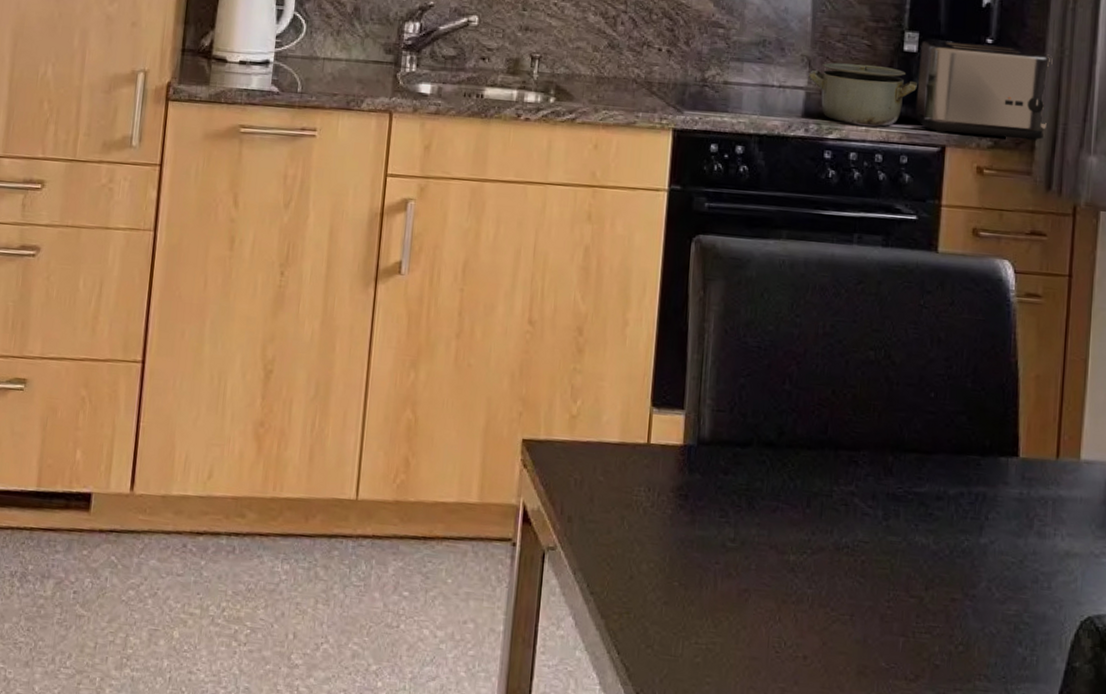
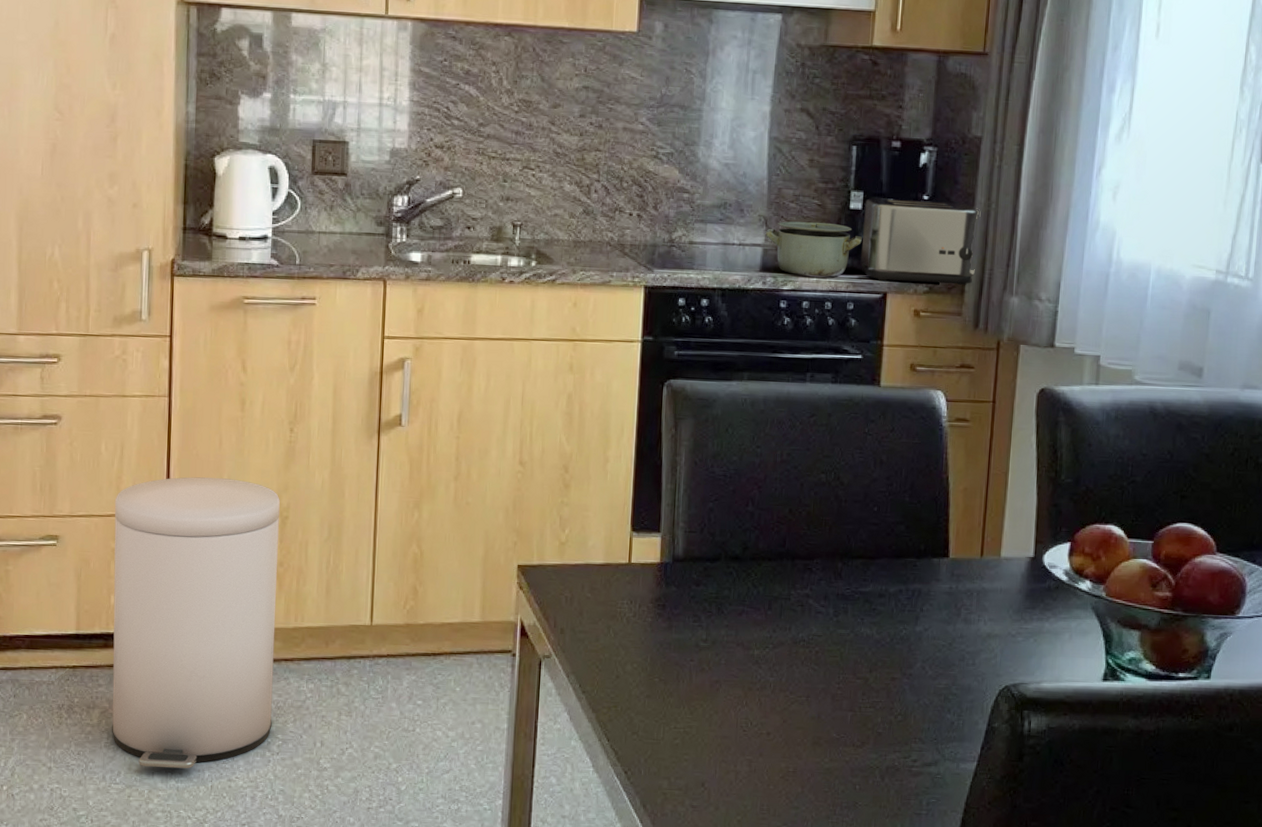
pedal bin: none [65,320,265,656] -> present [111,477,280,769]

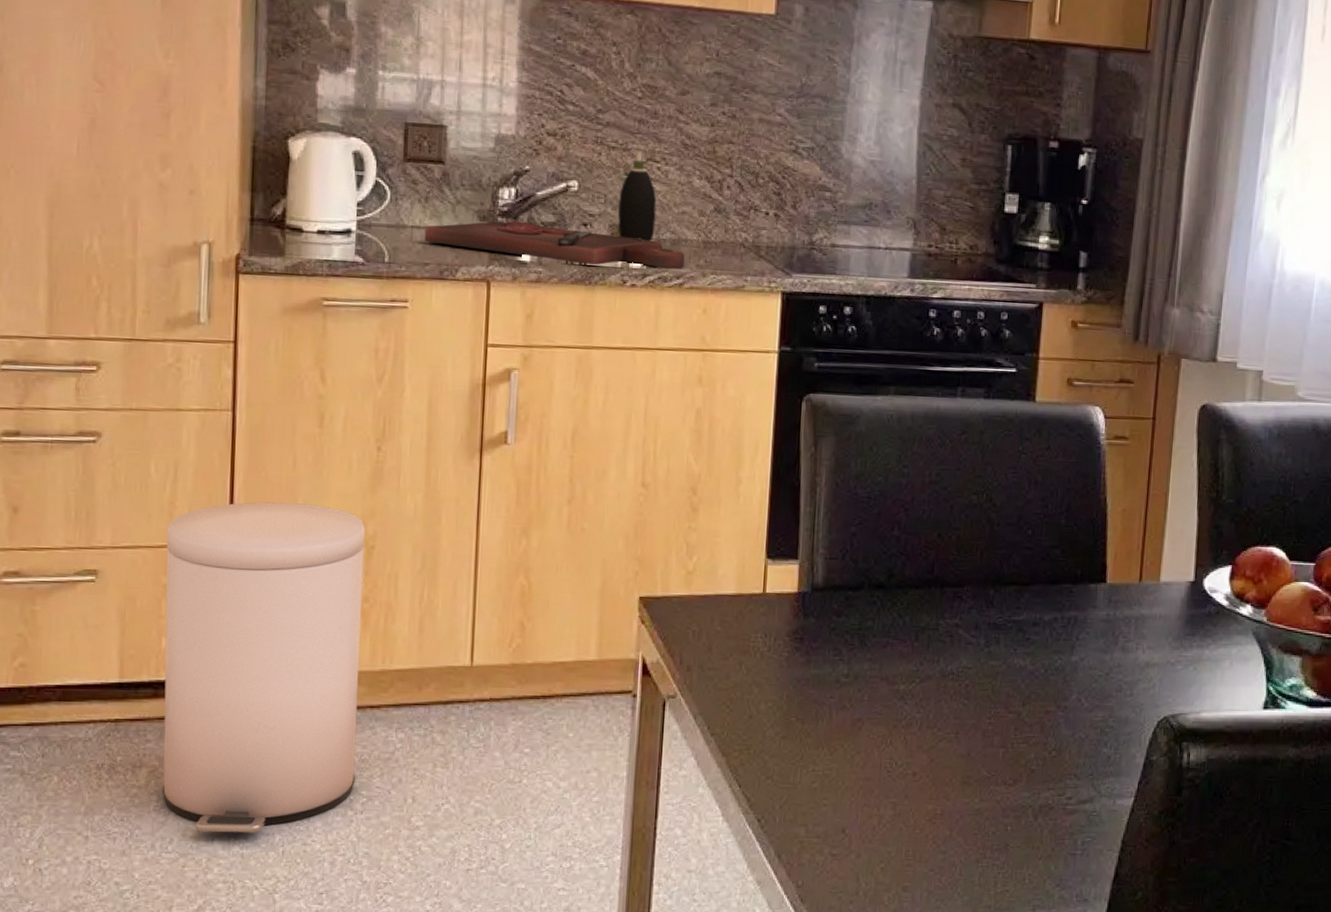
cutting board: none [329,225,557,266] -> present [424,221,685,269]
soap dispenser: none [497,158,532,242] -> present [618,149,657,241]
saucepan: present [765,221,862,278] -> none [913,224,1017,285]
toaster: present [860,197,981,285] -> none [1015,201,1142,295]

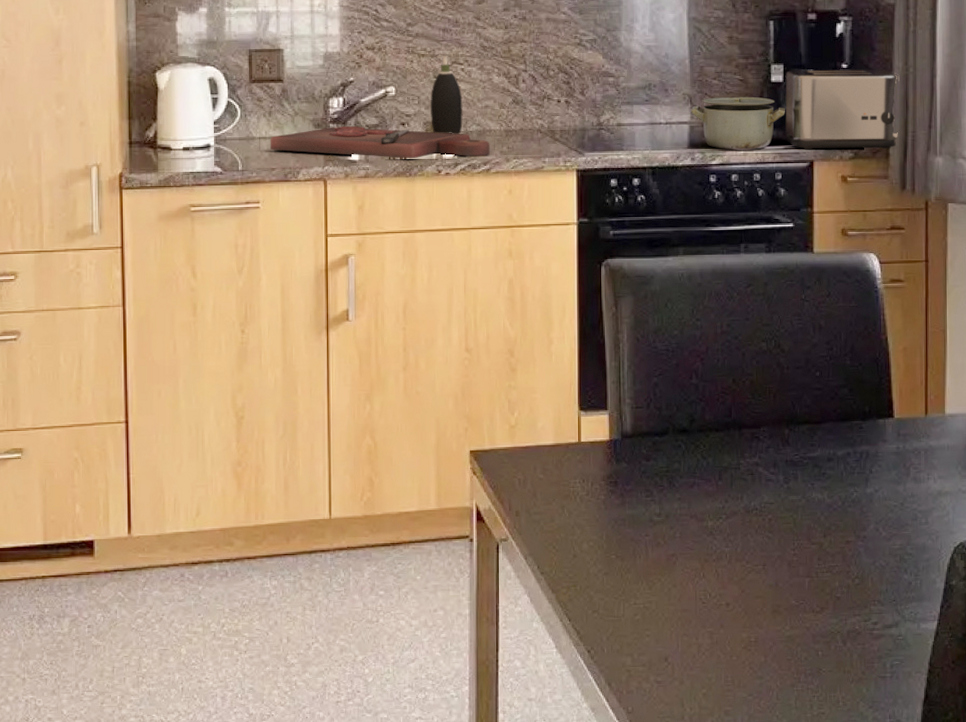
pedal bin: present [161,502,365,833] -> none [75,383,238,673]
saucepan: none [913,224,1017,285] -> present [690,96,785,150]
toaster: none [1015,201,1142,295] -> present [785,69,899,149]

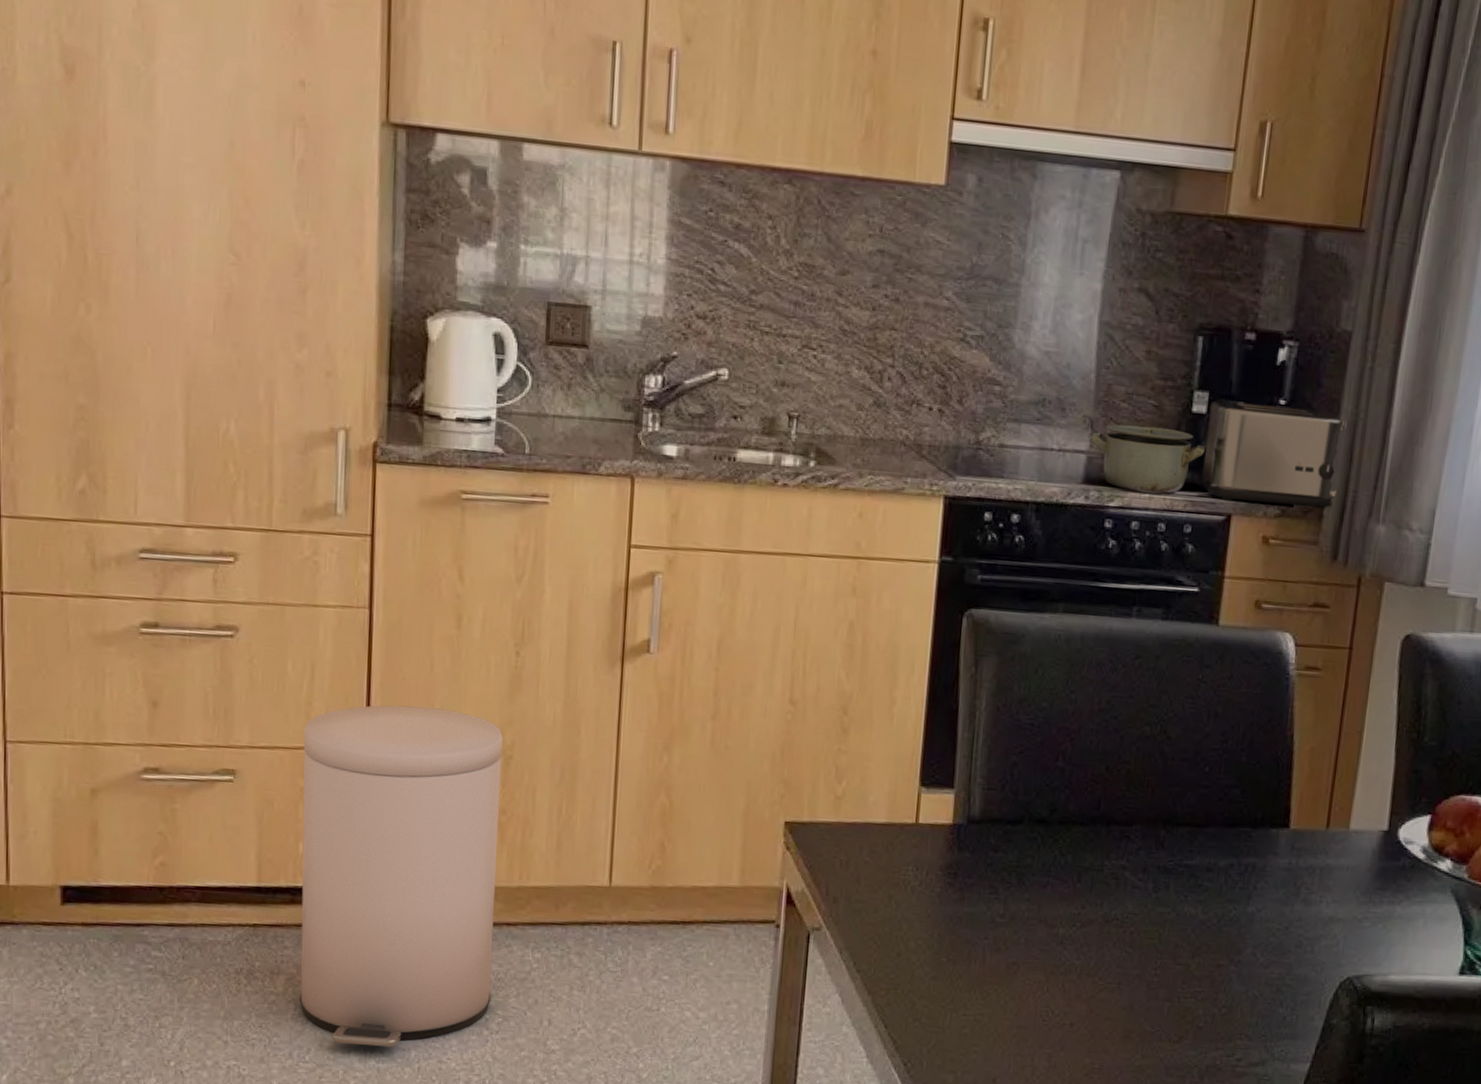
pedal bin: none [75,383,238,673] -> present [299,705,503,1048]
cutting board: present [270,126,490,159] -> none [566,411,841,468]
soap dispenser: present [431,55,463,134] -> none [770,335,812,437]

